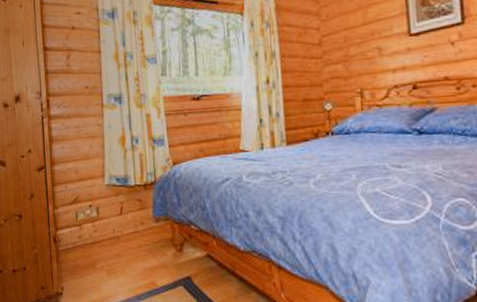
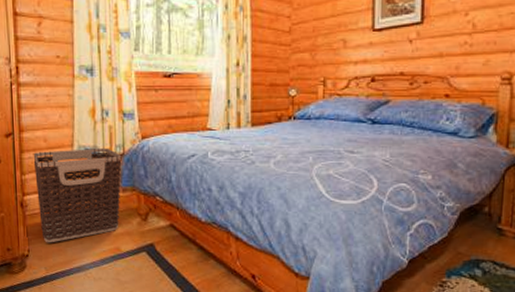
clothes hamper: none [65,176,155,280] -> present [33,147,122,243]

